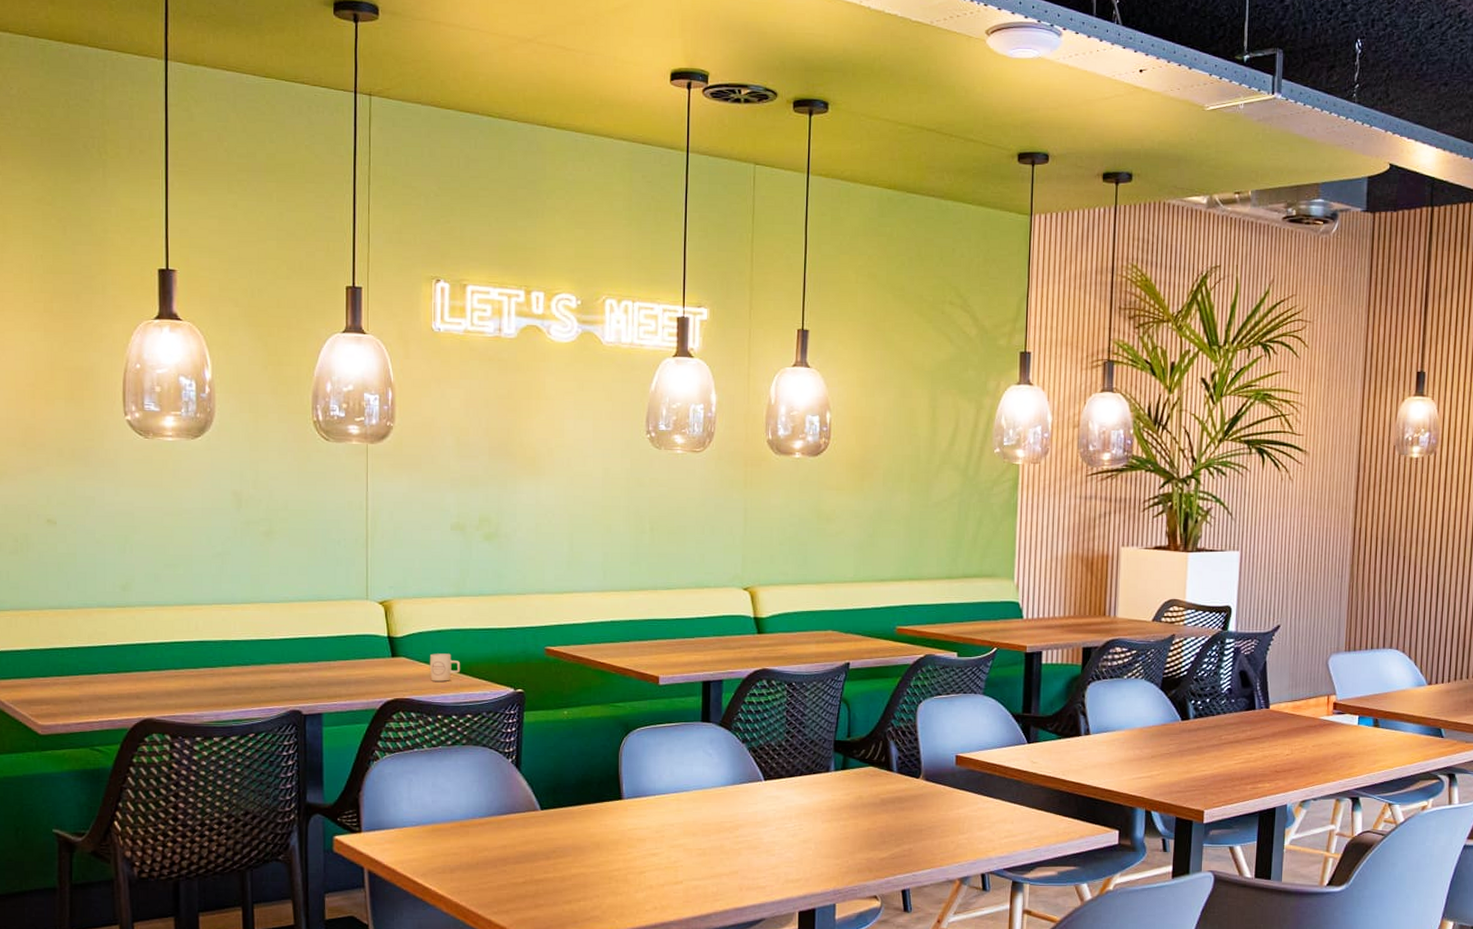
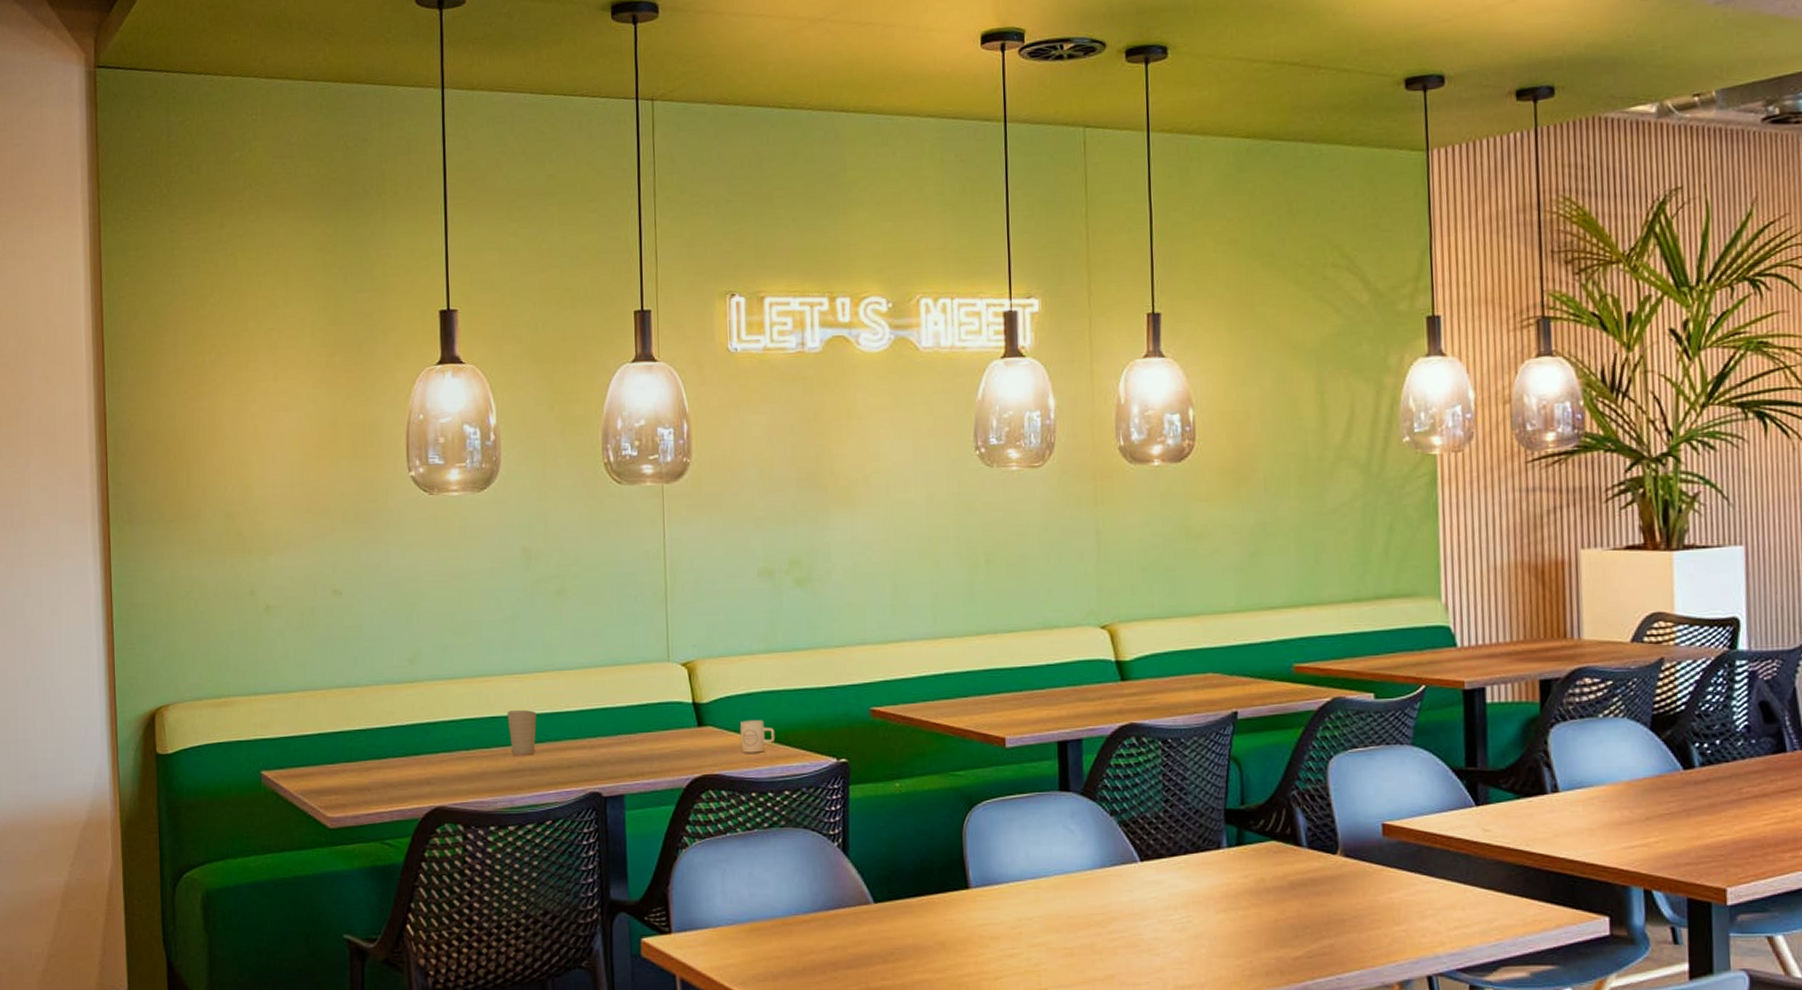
cup: none [215,636,243,678] -> present [507,710,537,757]

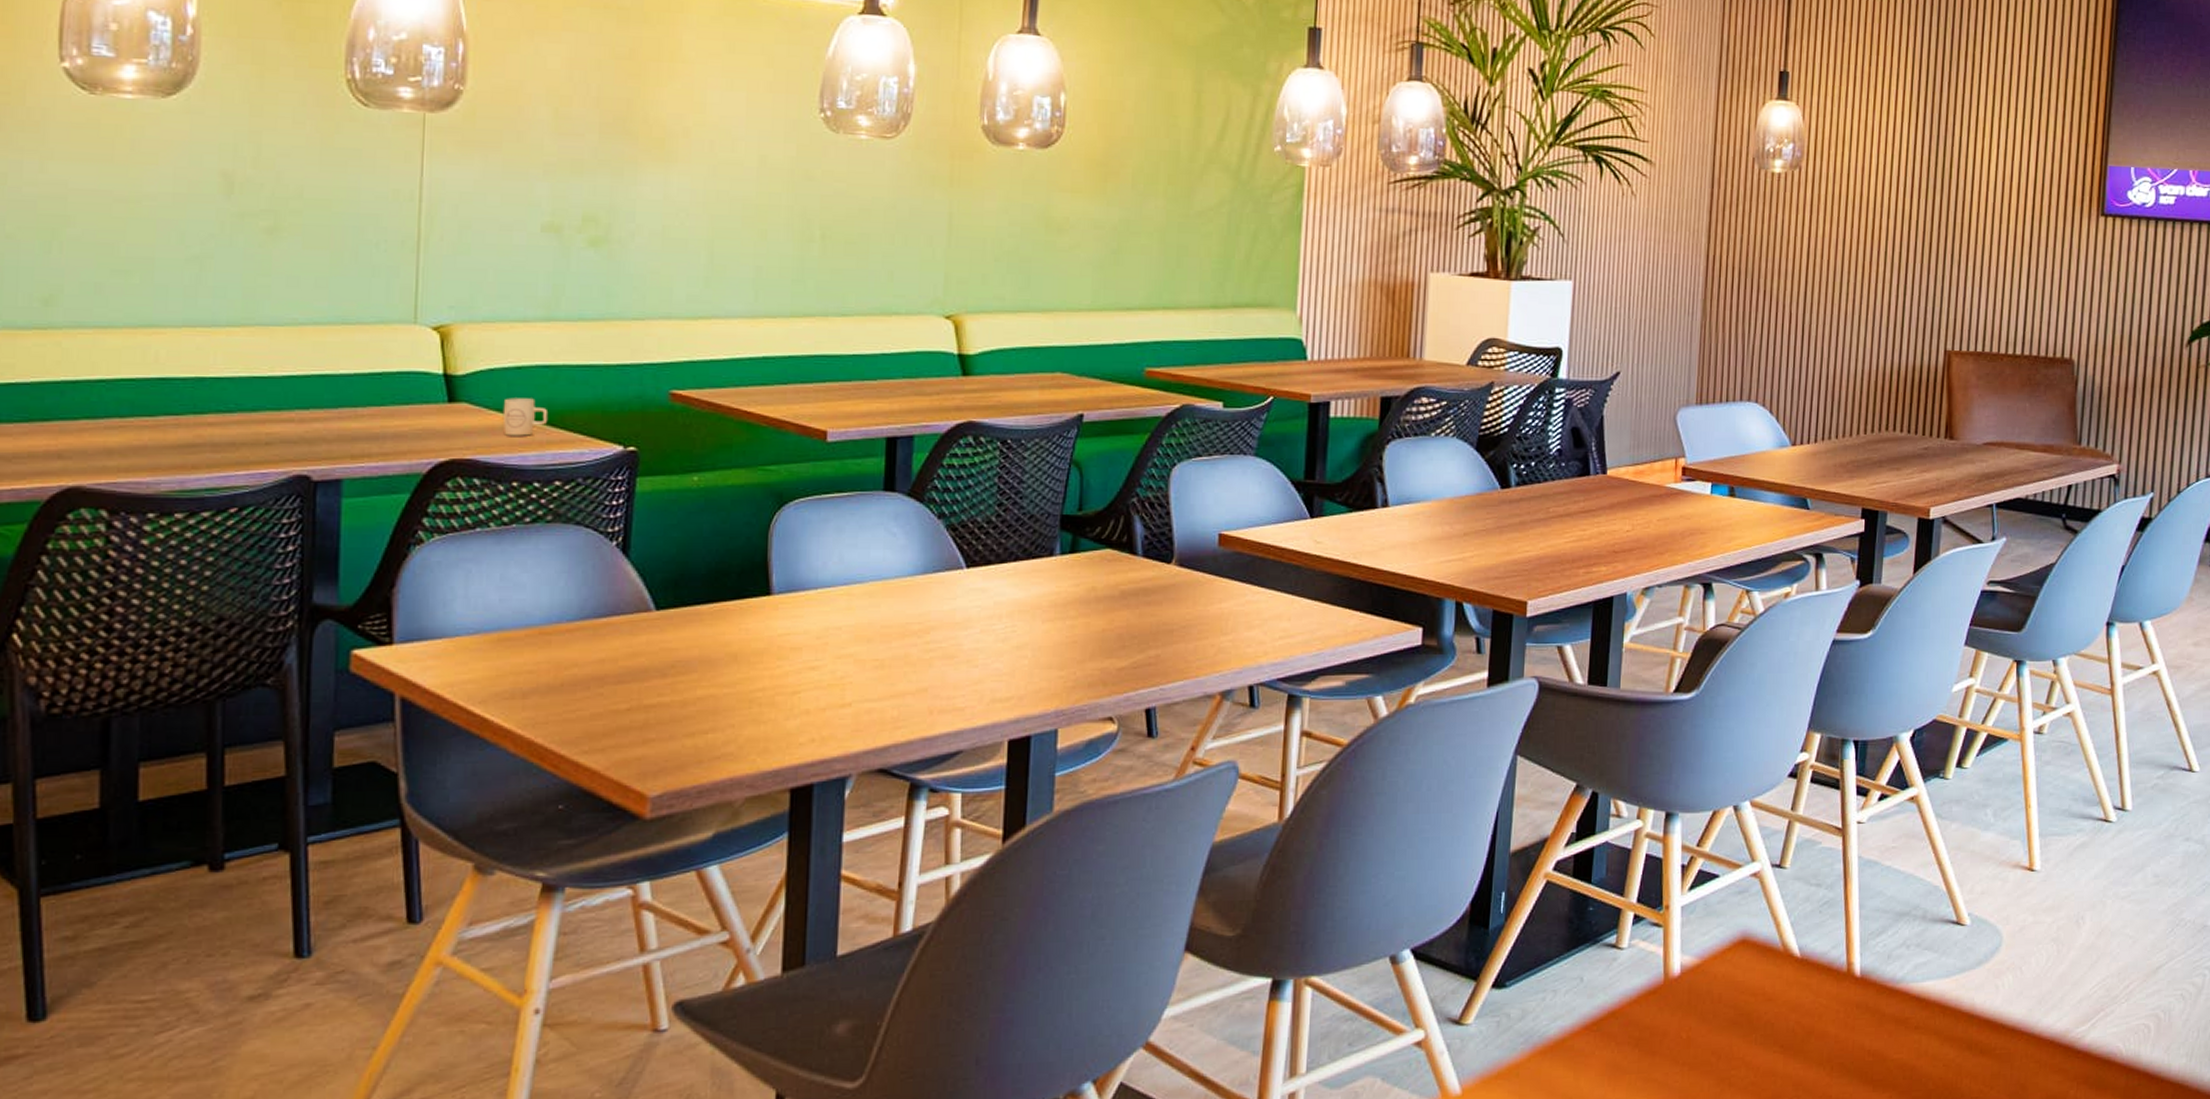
cup: present [507,710,537,757] -> none [183,372,226,429]

